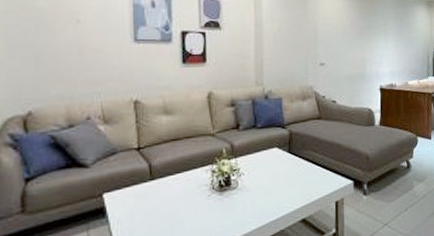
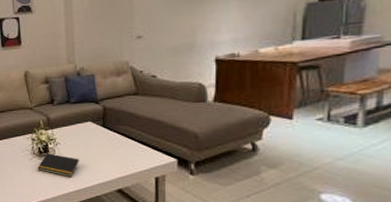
notepad: none [216,186,265,212] -> present [37,153,80,177]

